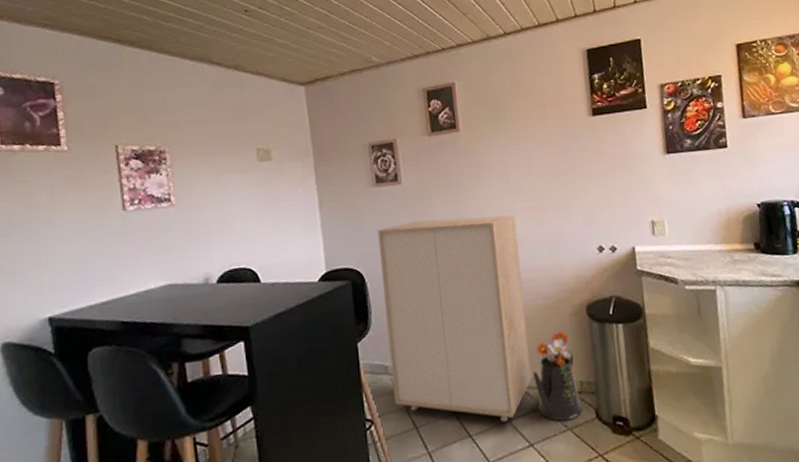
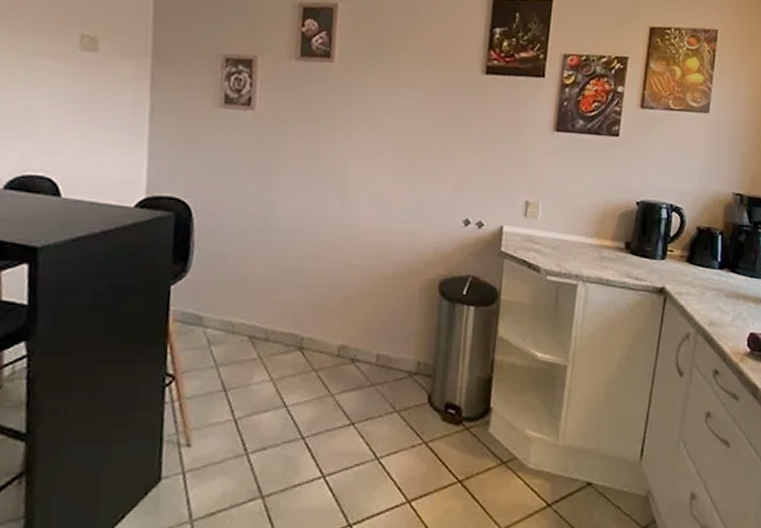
storage cabinet: present [377,214,532,422] -> none [204,155,381,395]
watering can: present [533,330,583,422] -> none [367,305,416,402]

